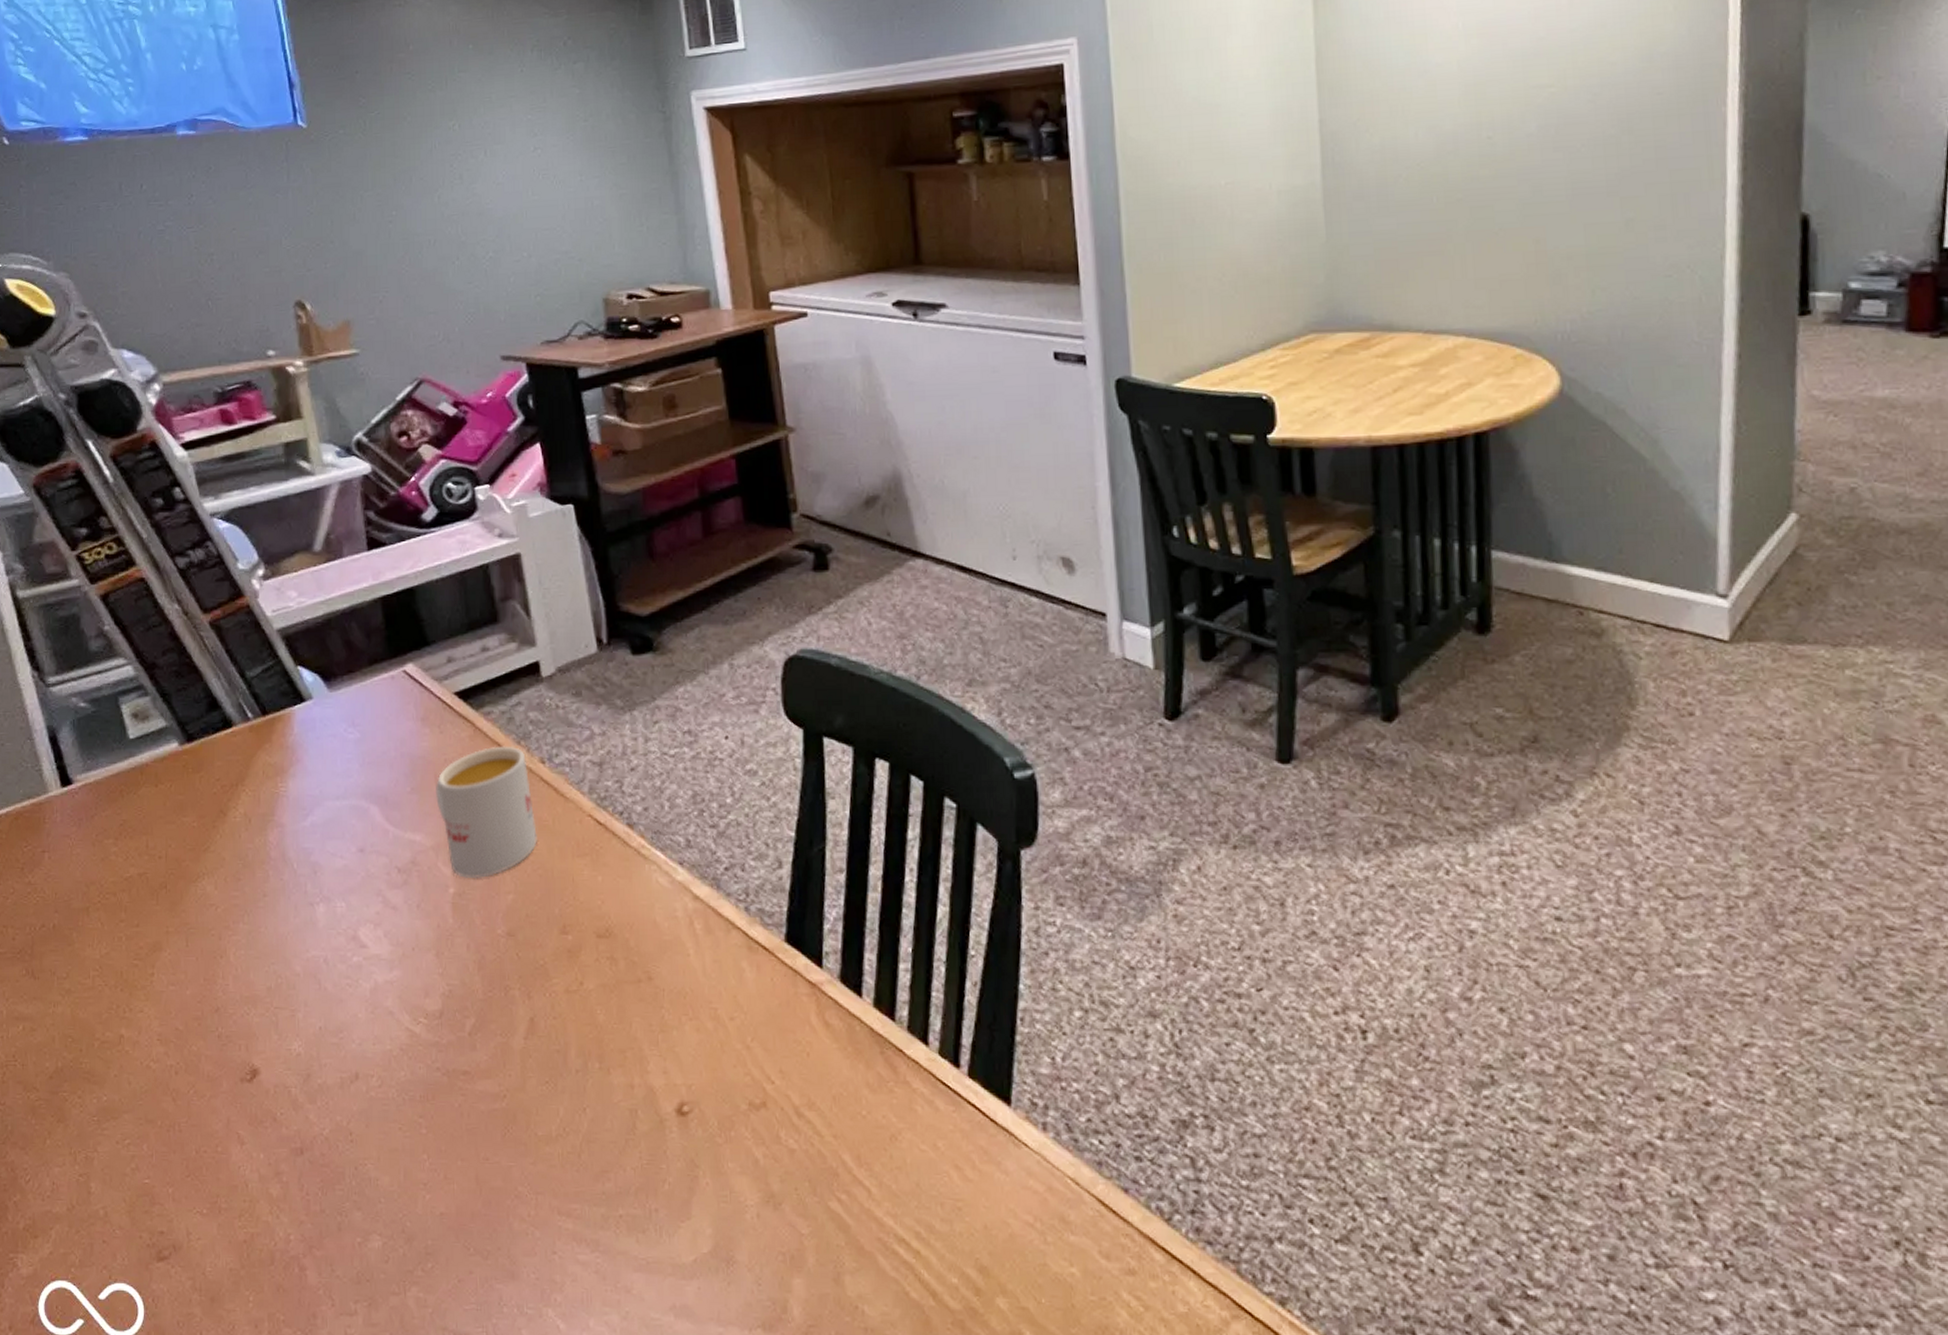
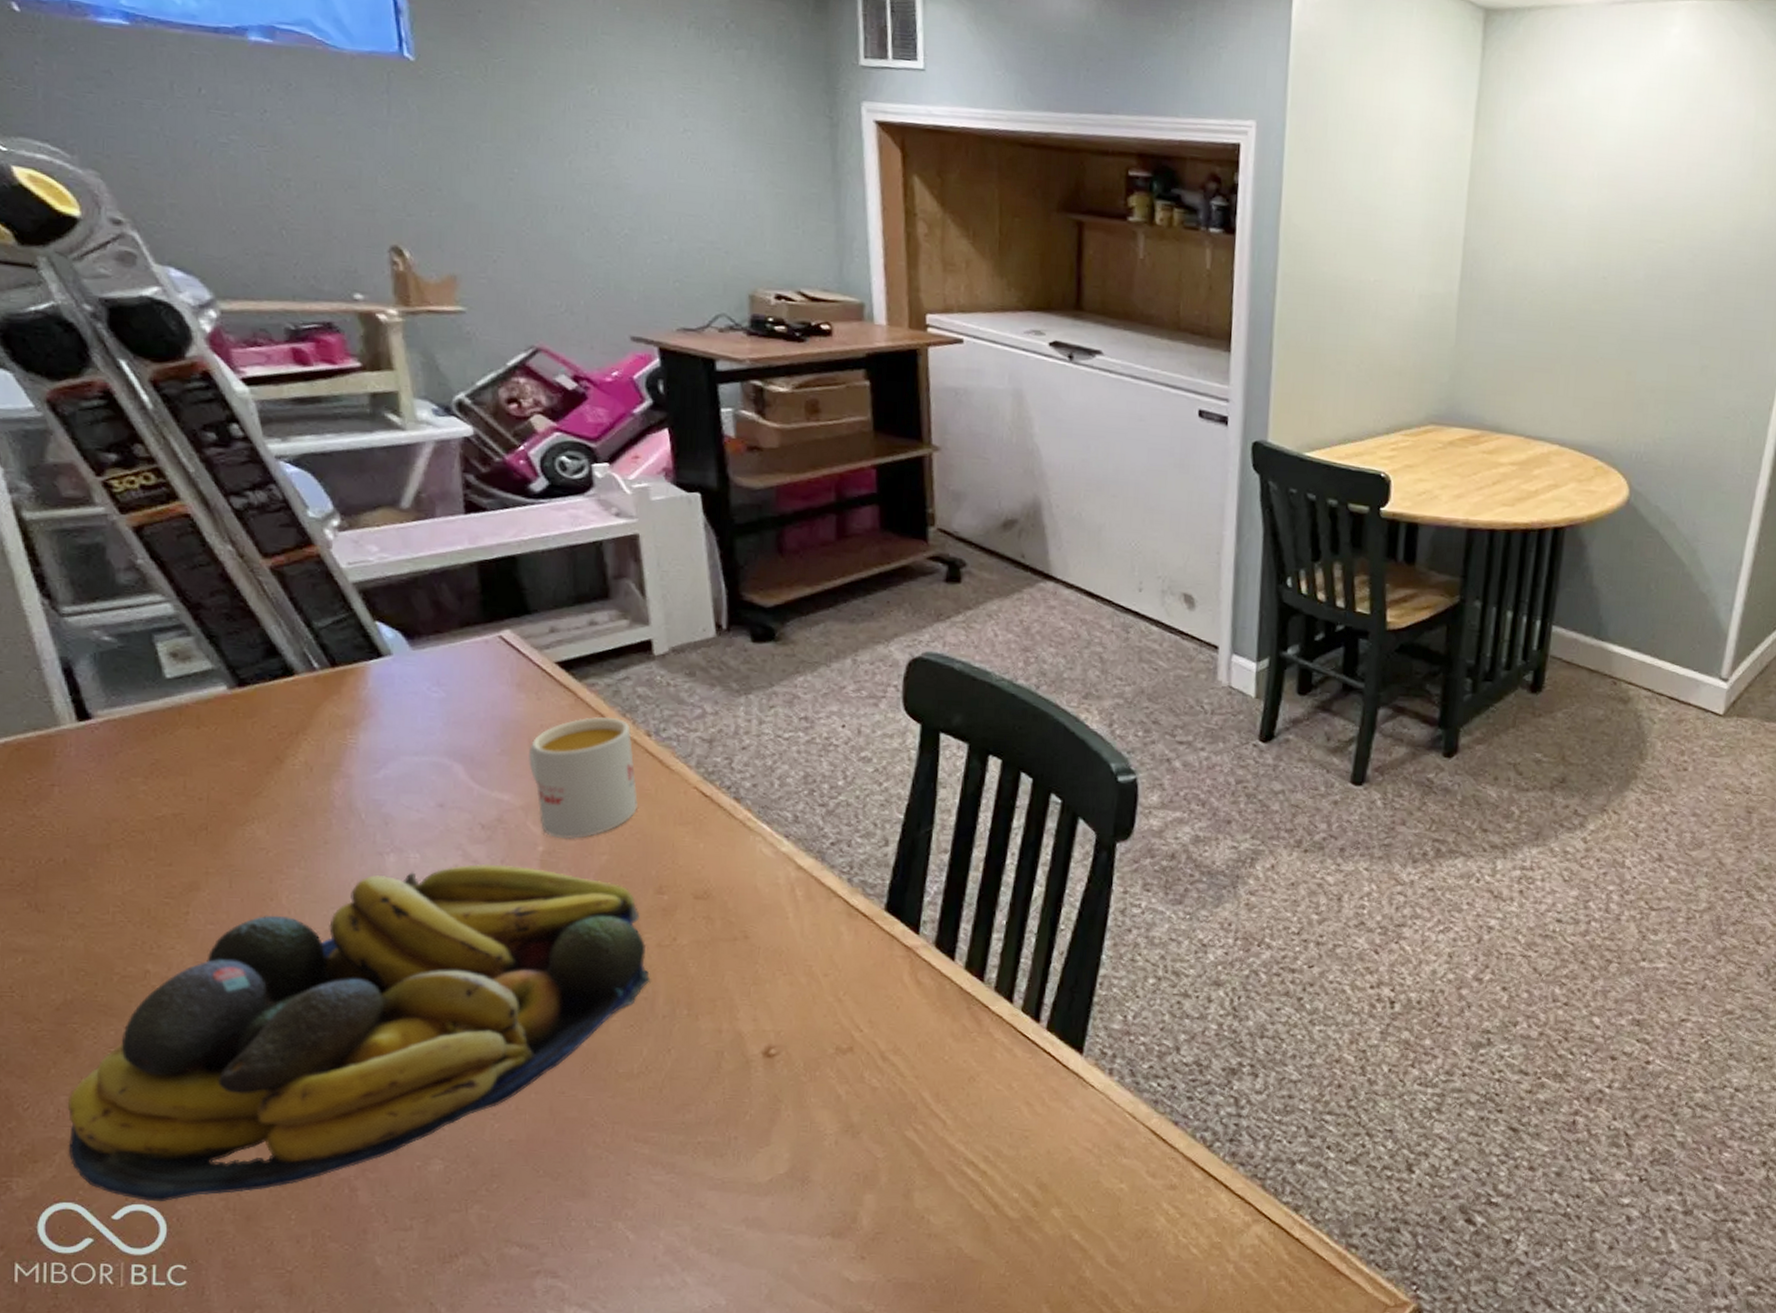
fruit bowl: none [60,909,561,1281] -> present [67,863,649,1202]

